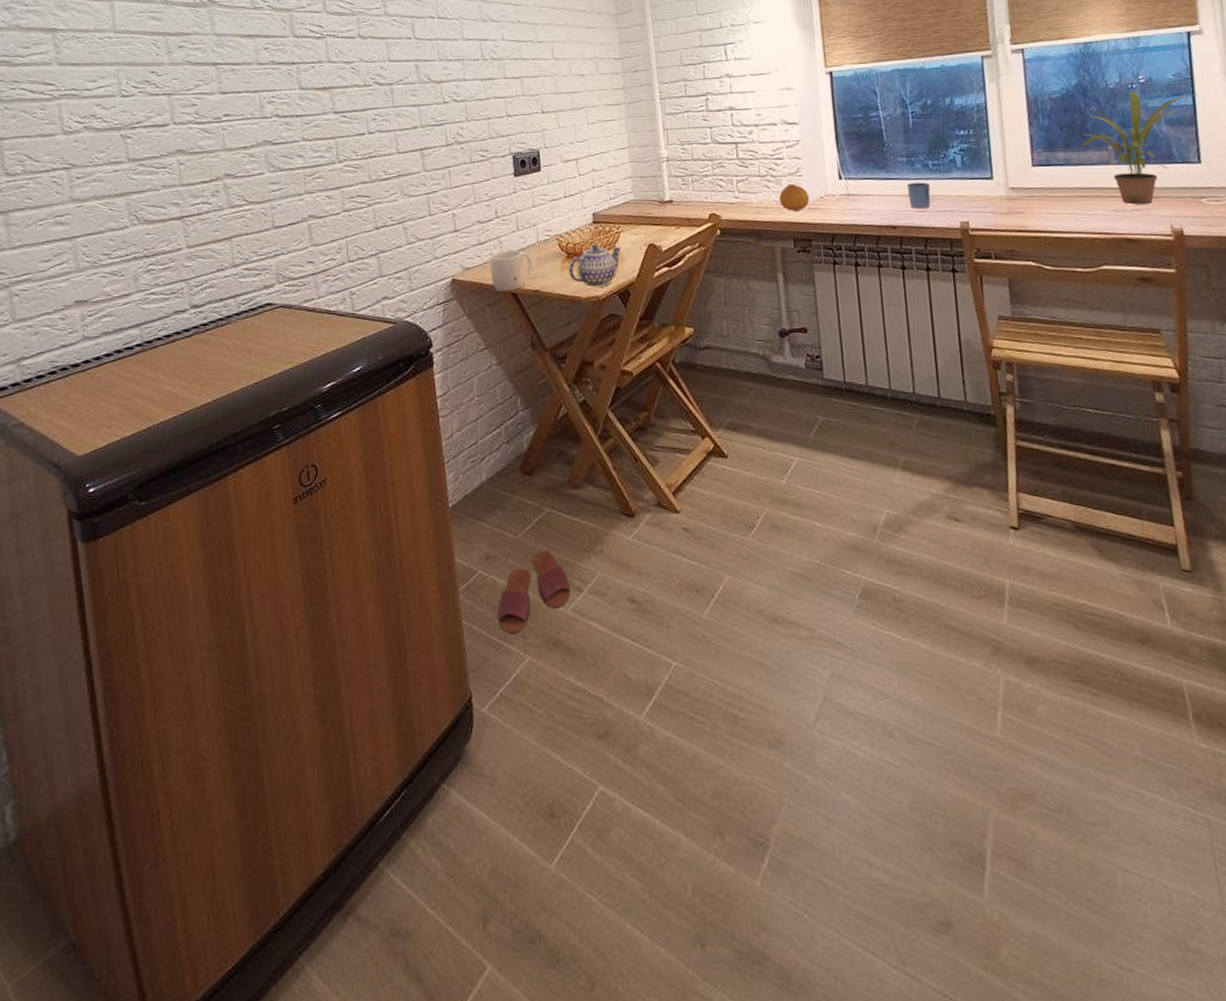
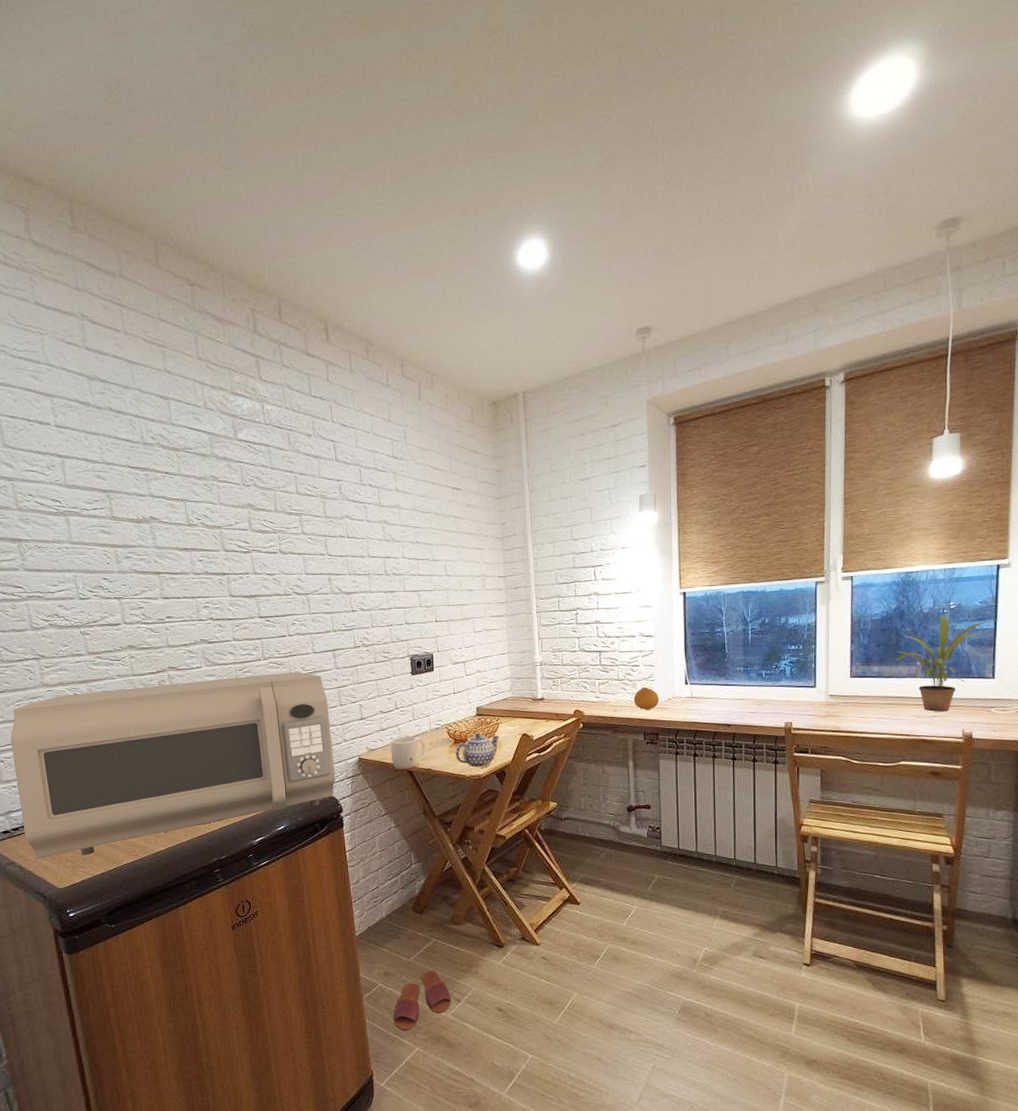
microwave: none [29,176,424,419] -> present [11,671,336,859]
mug: present [907,182,931,210] -> none [743,688,762,711]

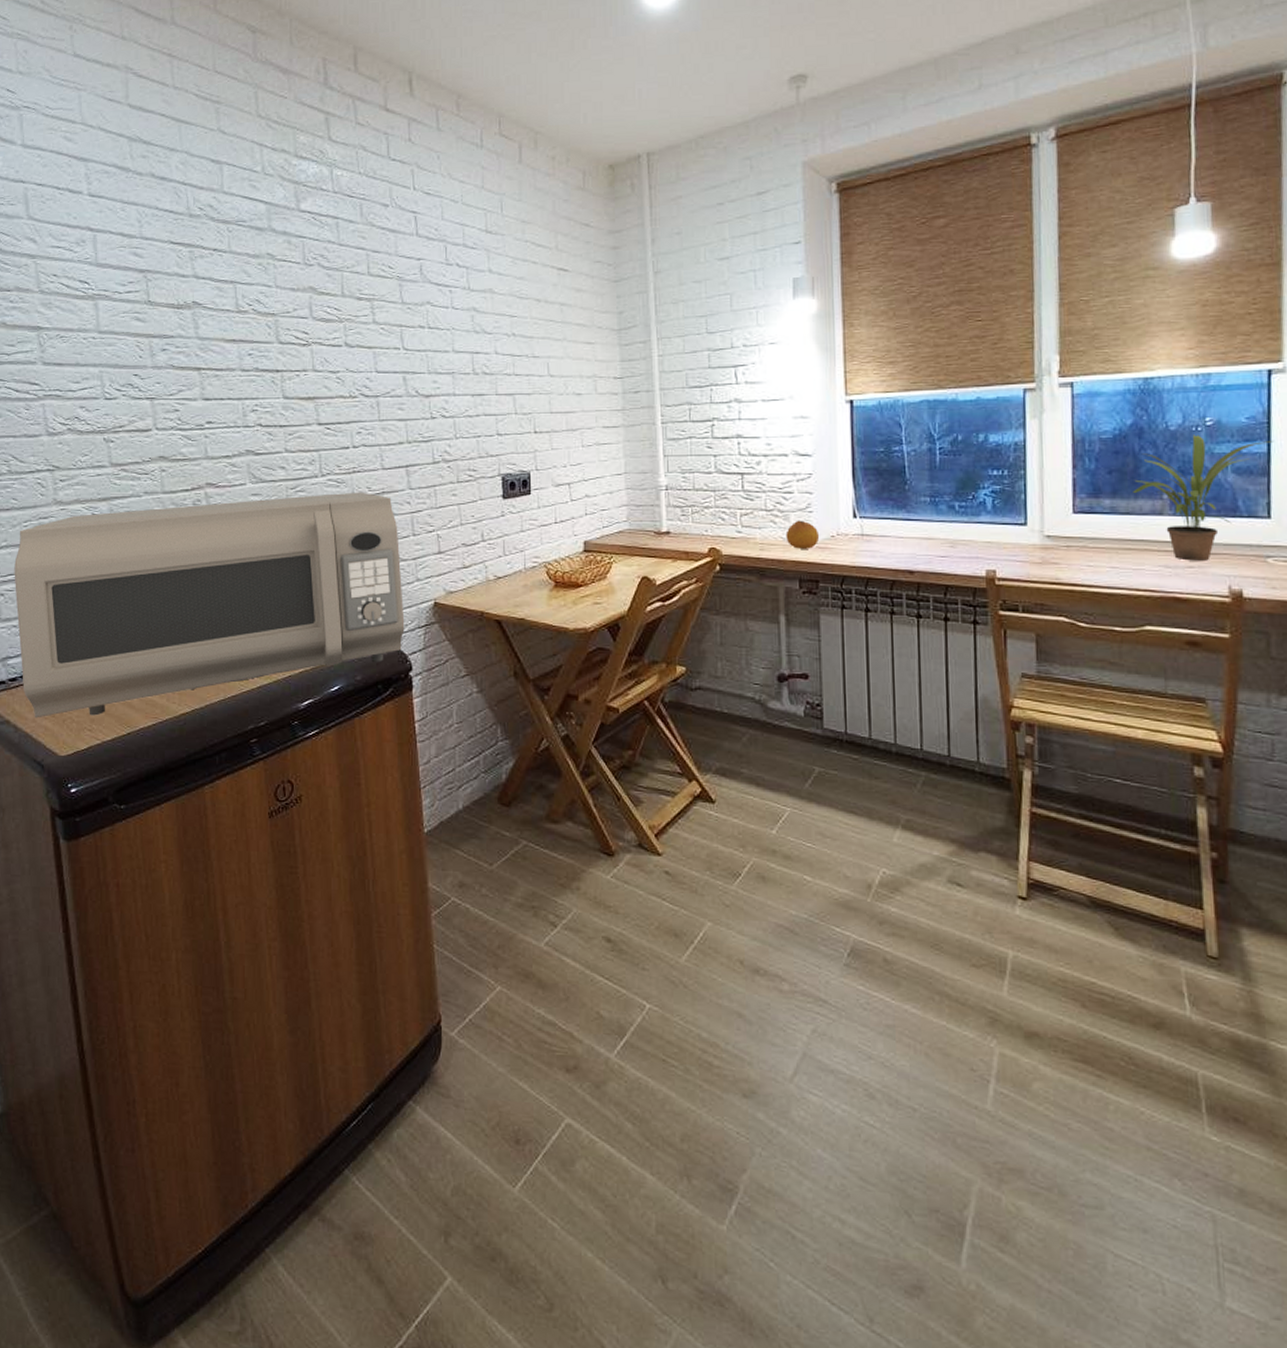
mug: present [389,736,426,770] -> none [473,576,519,619]
slippers: present [393,971,451,1031] -> none [470,883,545,963]
teapot: present [456,732,500,768] -> none [556,573,613,619]

